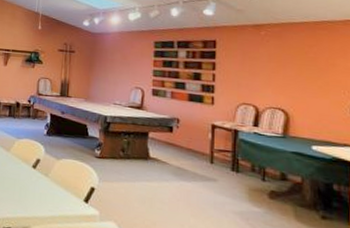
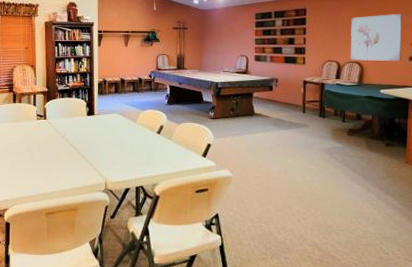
wall art: none [271,54,340,113] -> present [350,14,403,61]

